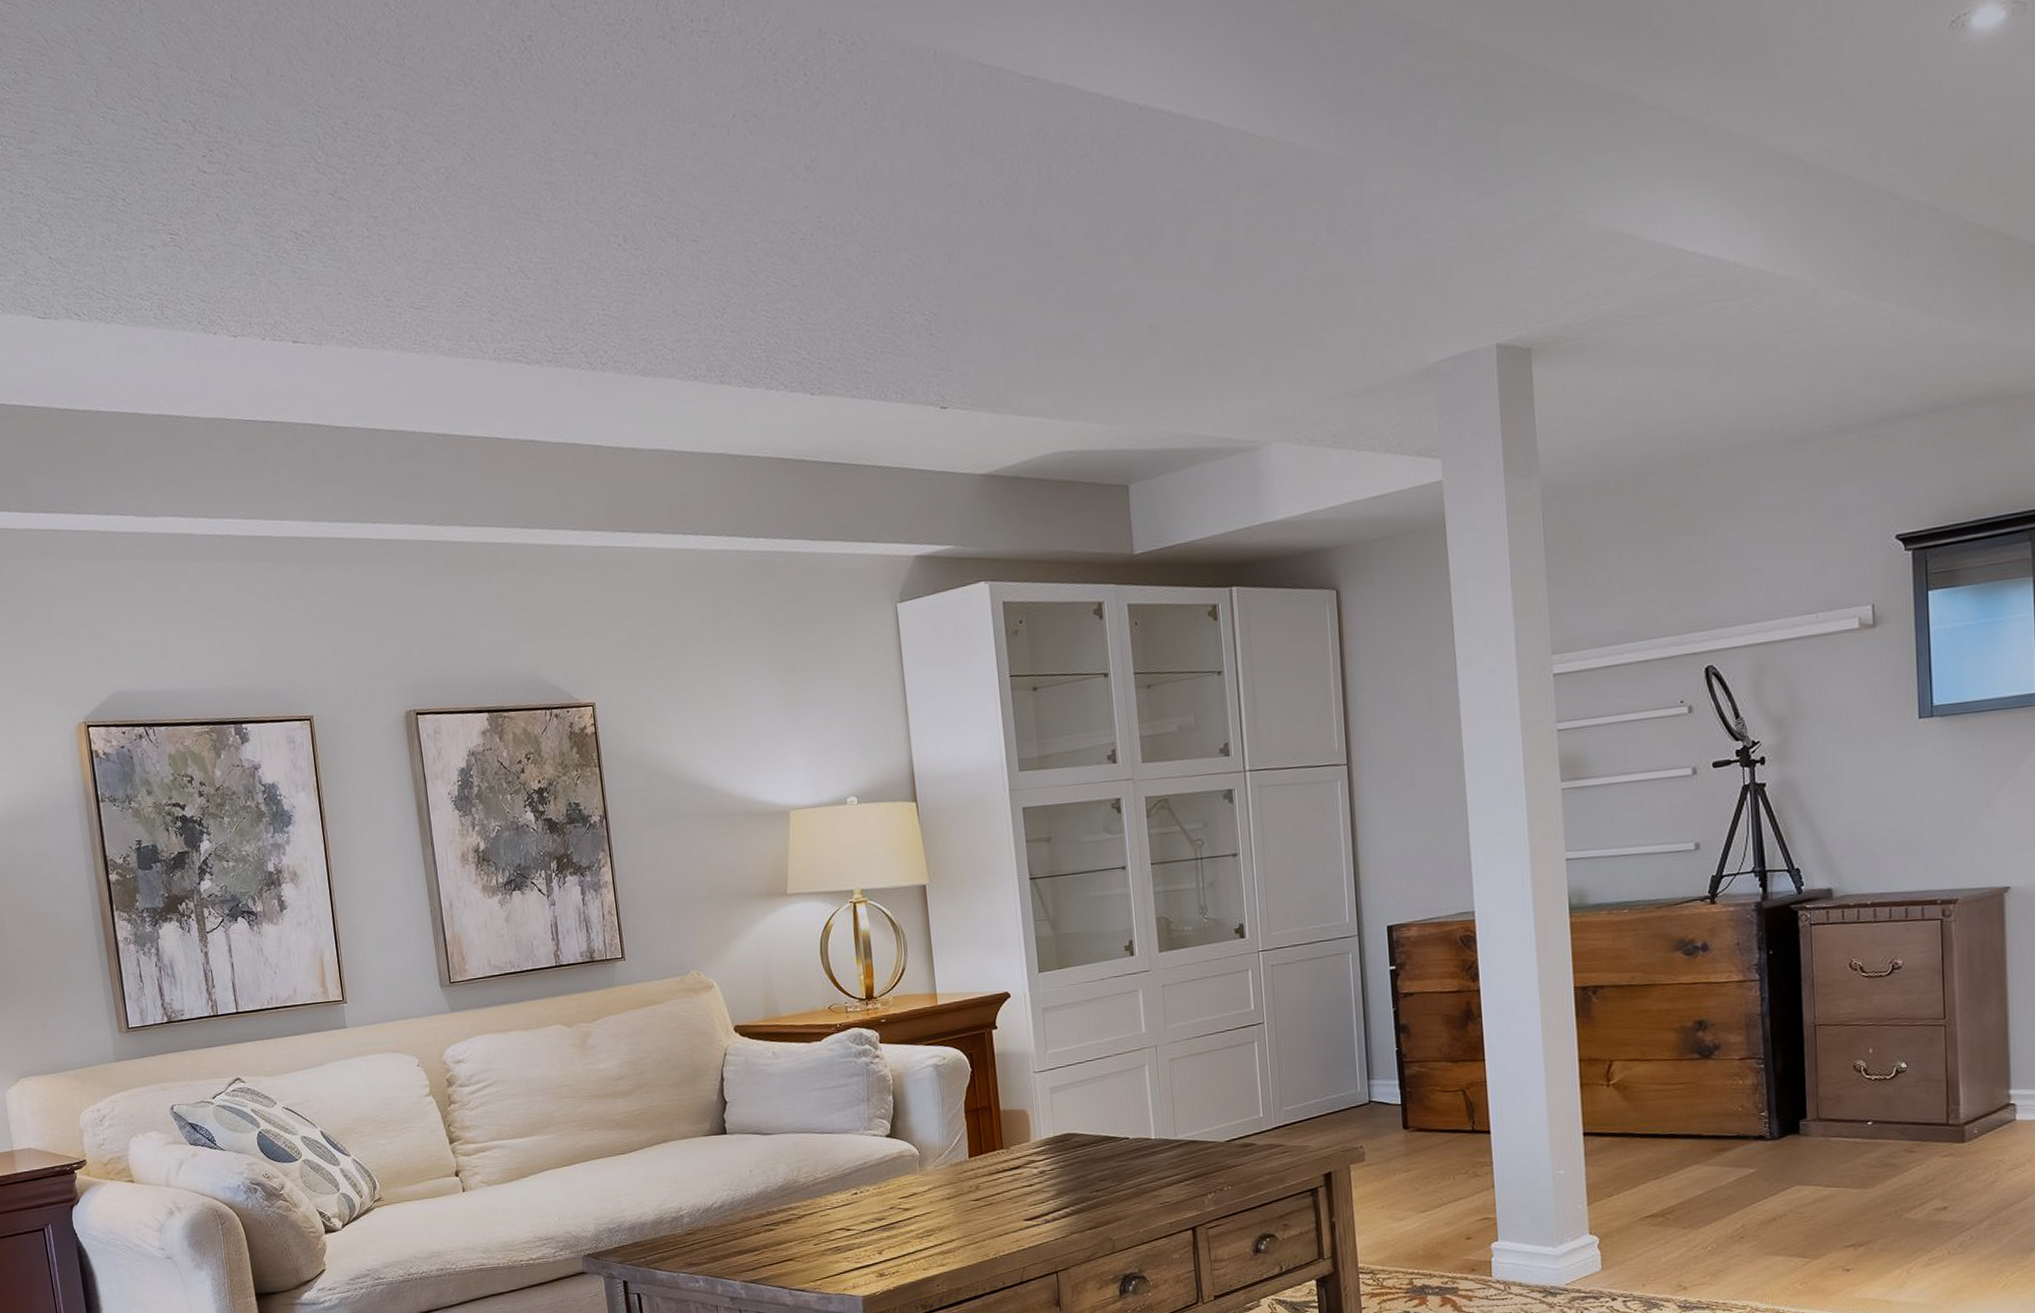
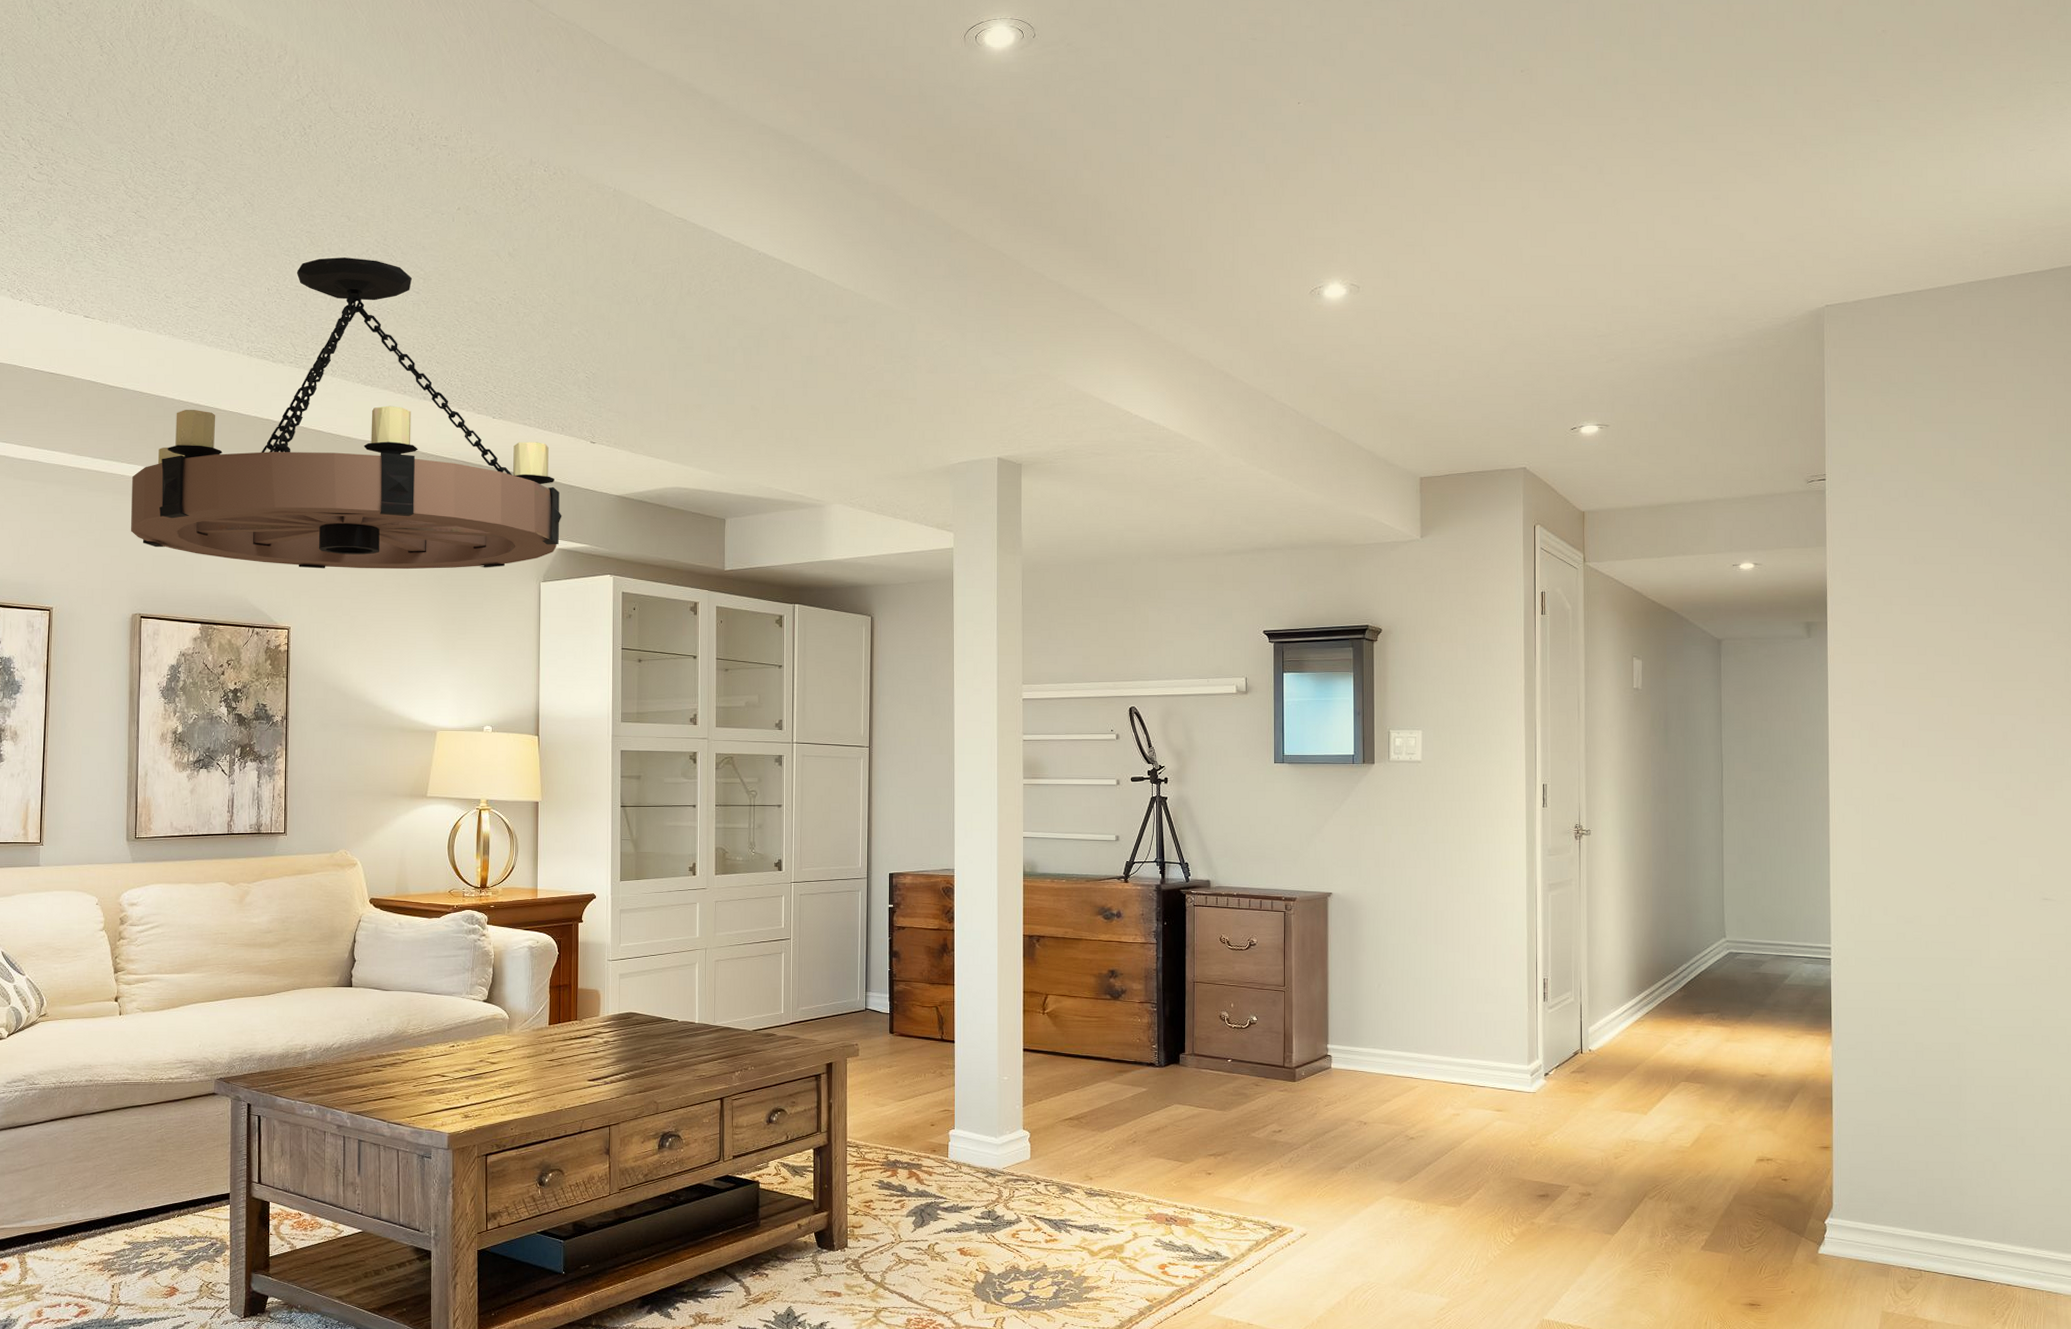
chandelier: none [380,205,915,627] -> present [131,257,562,570]

